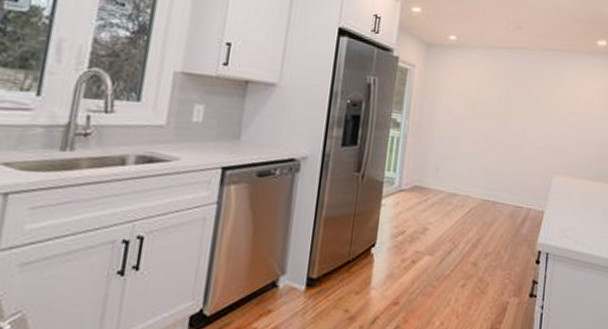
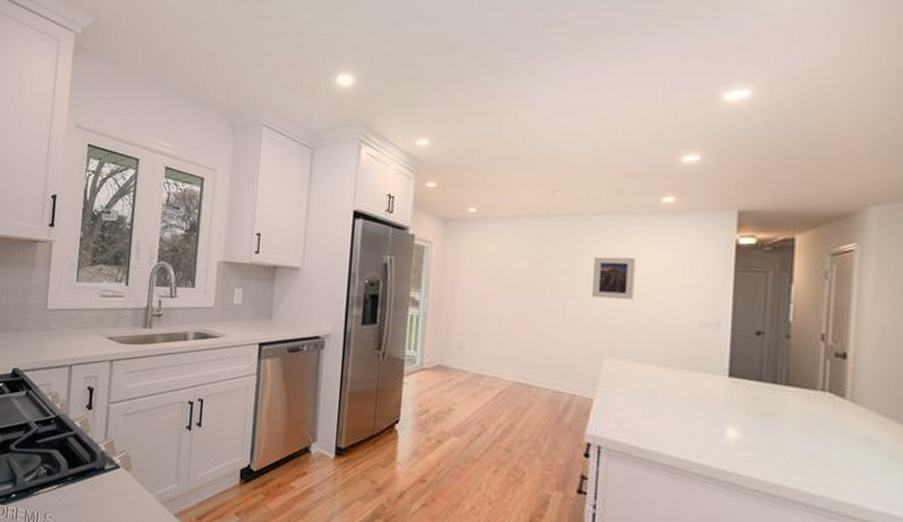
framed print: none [545,87,579,125] -> present [591,256,636,300]

